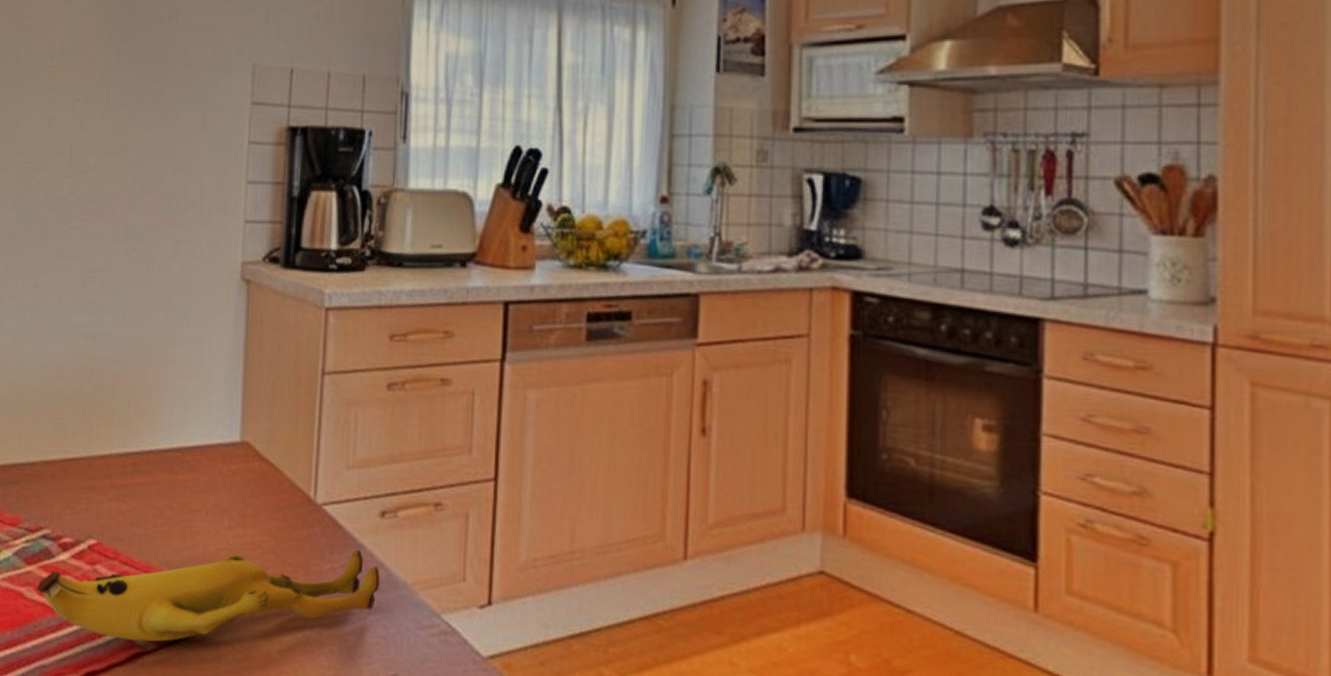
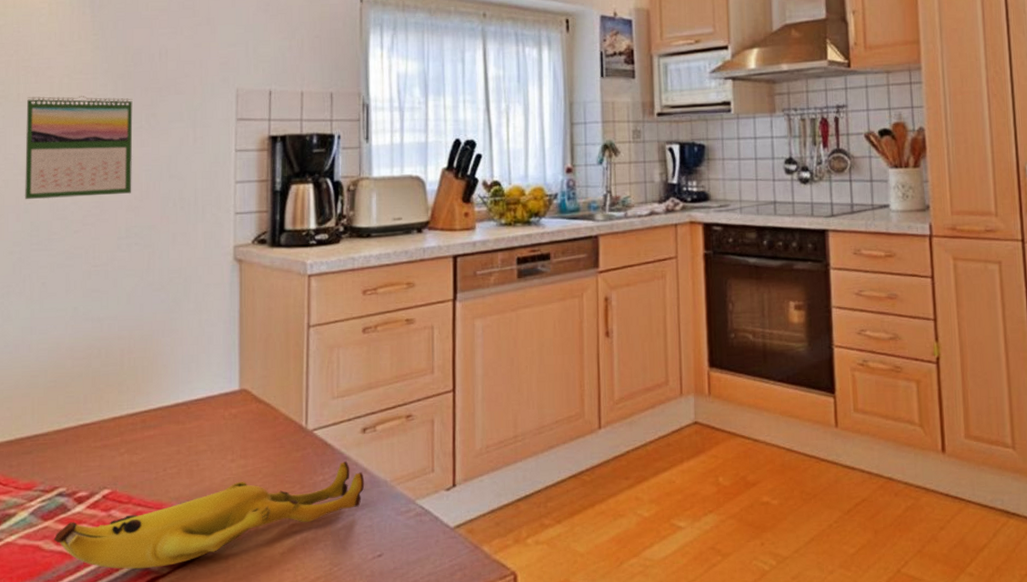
calendar: none [20,62,138,188] -> present [24,96,133,199]

